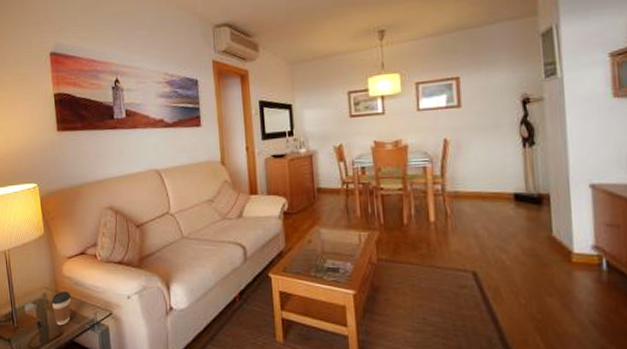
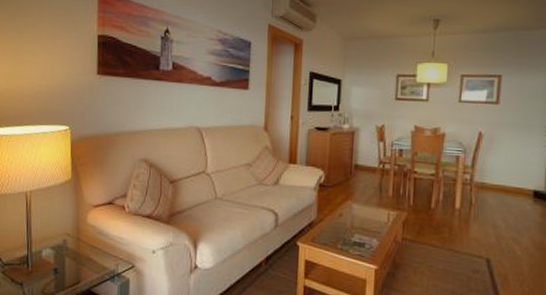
coffee cup: present [51,292,72,326] -> none [71,240,94,274]

